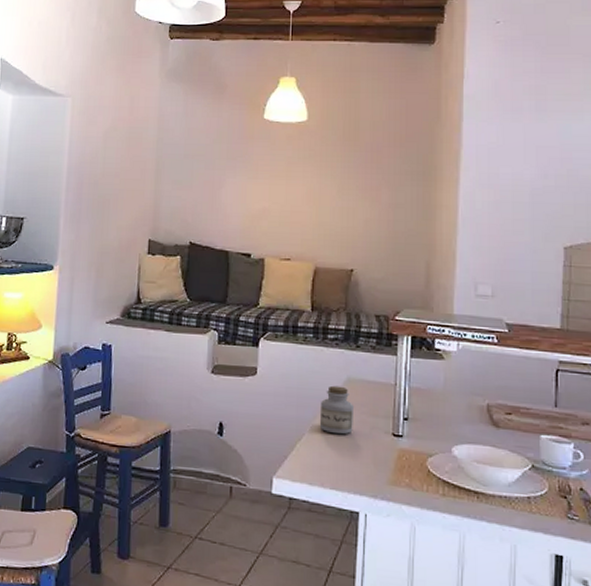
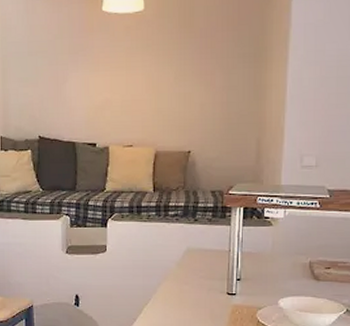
jar: present [319,385,353,435] -> none [163,256,193,297]

